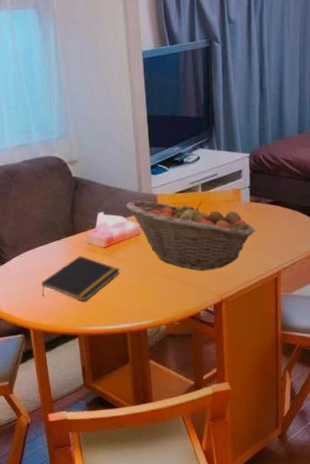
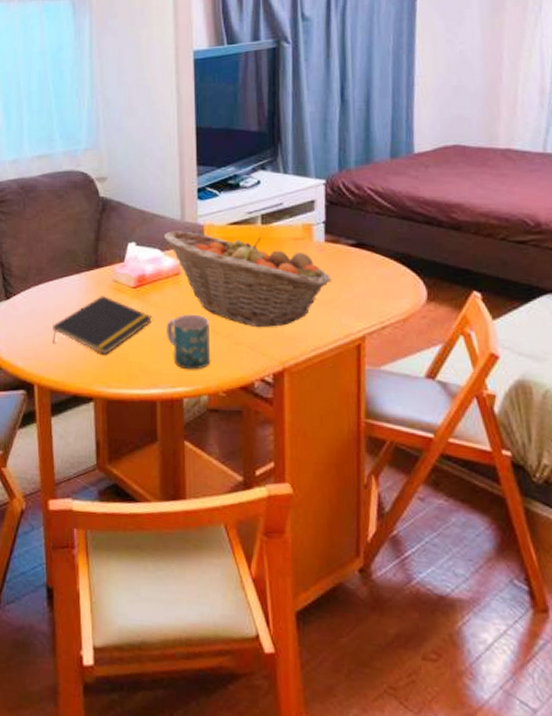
mug: none [131,264,166,307] -> present [166,314,210,370]

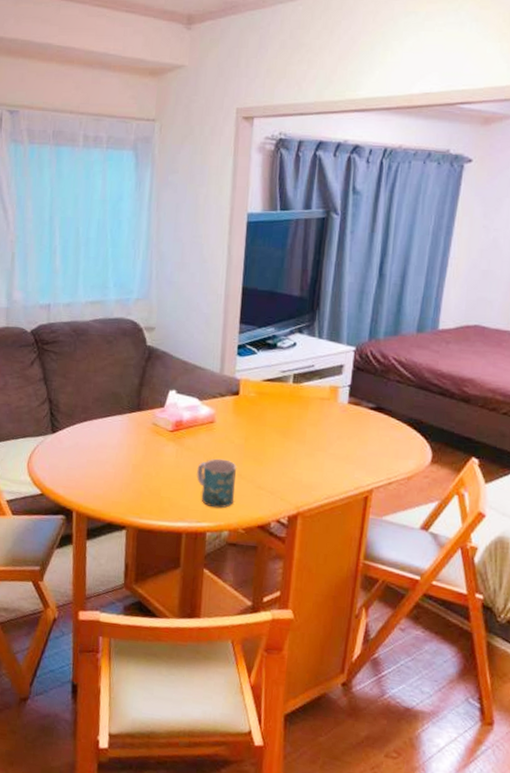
notepad: present [53,296,152,354] -> none [93,436,185,489]
fruit basket: present [164,231,332,327] -> none [203,382,350,476]

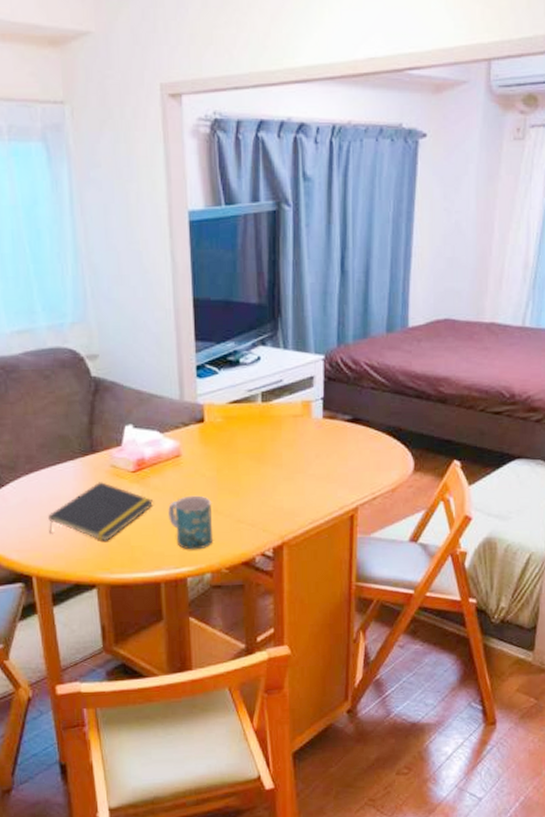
notepad: none [93,436,185,489] -> present [48,482,153,541]

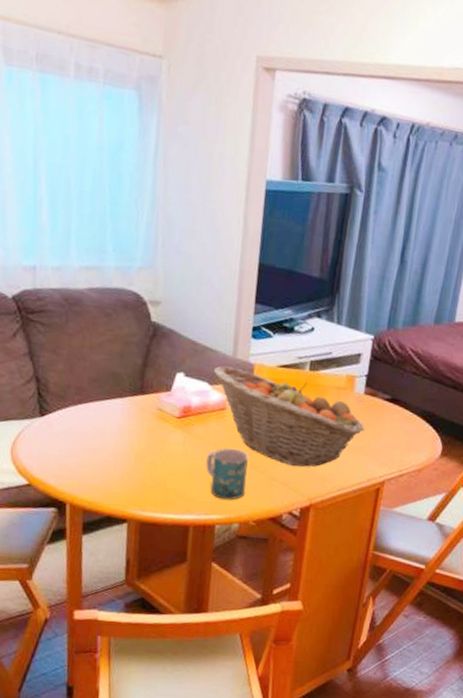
notepad: present [48,482,153,541] -> none [89,422,193,480]
fruit basket: none [163,411,329,504] -> present [214,366,365,467]

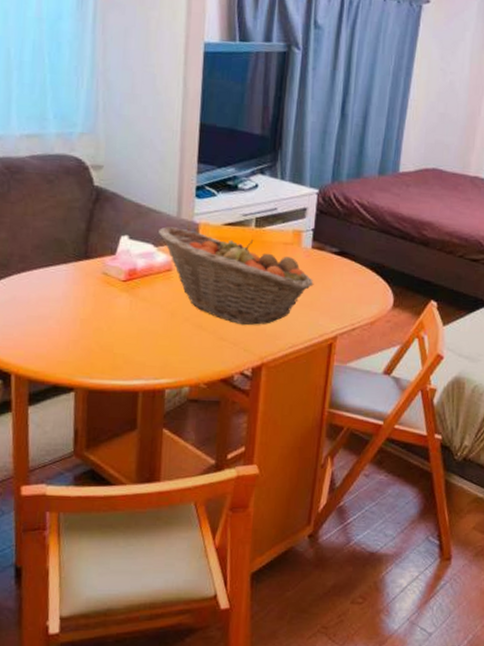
mug: present [206,448,249,500] -> none [153,309,198,363]

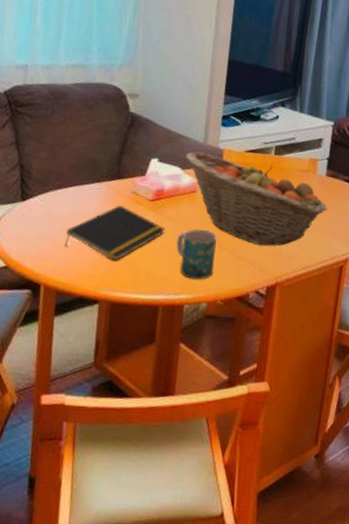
notepad: none [34,287,140,346] -> present [65,205,165,261]
mug: none [153,309,198,363] -> present [176,228,218,280]

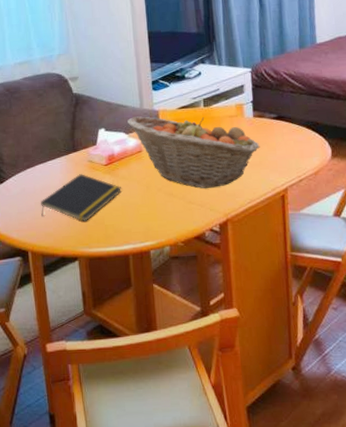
mug: present [176,228,218,280] -> none [133,182,170,227]

